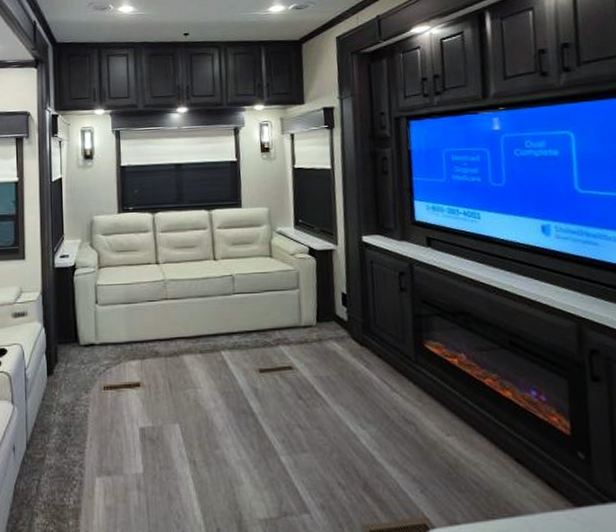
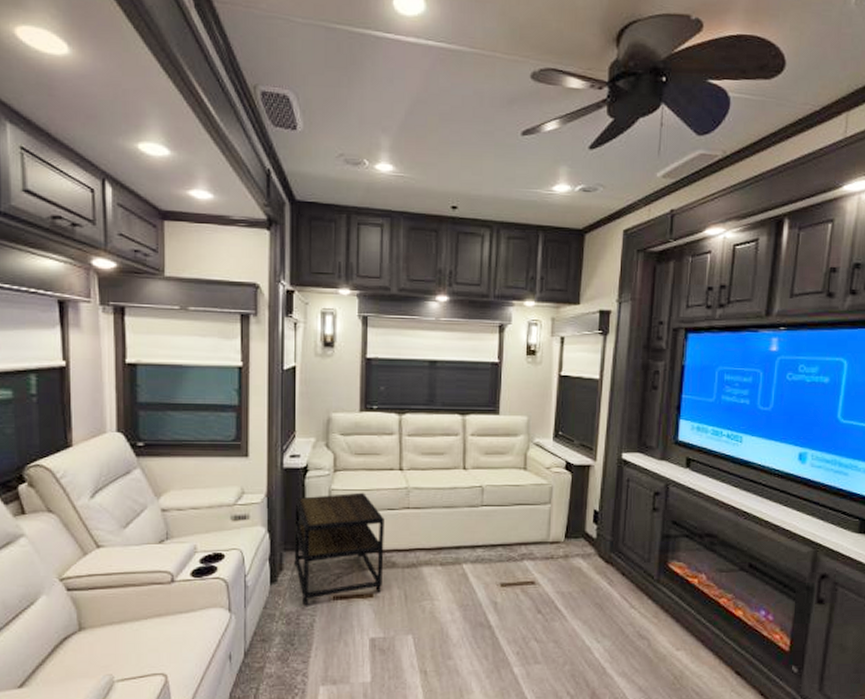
side table: none [66,286,148,395] -> present [294,492,384,605]

